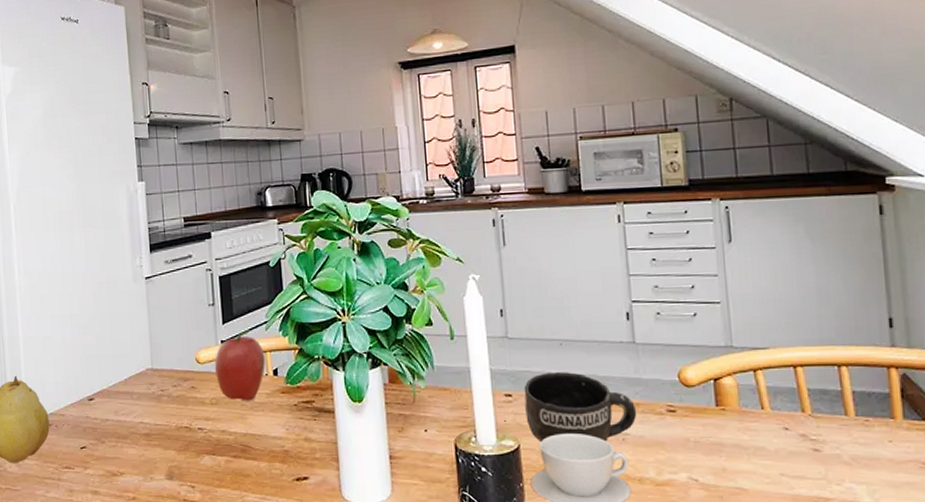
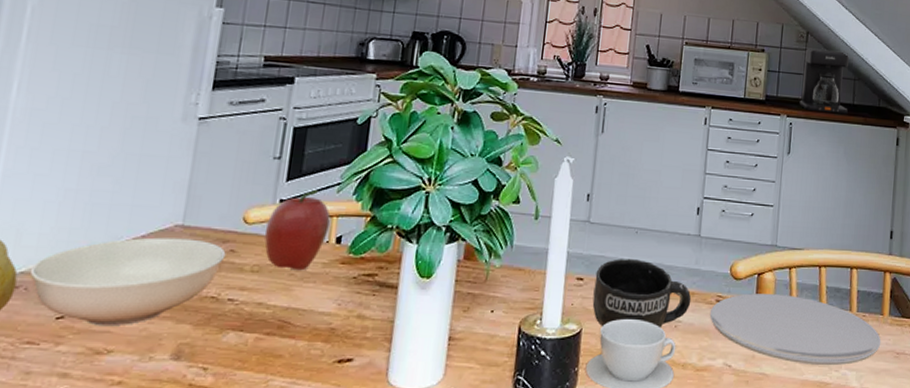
bowl: none [56,379,189,454] -> present [29,237,226,327]
plate: none [661,400,897,479] -> present [709,293,881,366]
coffee maker: none [731,113,802,190] -> present [799,48,849,115]

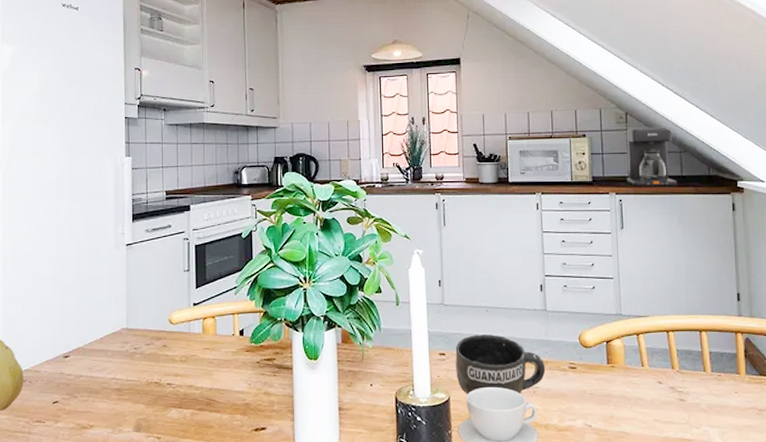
bowl: present [29,237,226,327] -> none [31,338,161,408]
fruit: present [264,189,331,271] -> none [186,293,233,359]
plate: present [709,293,881,366] -> none [564,359,741,424]

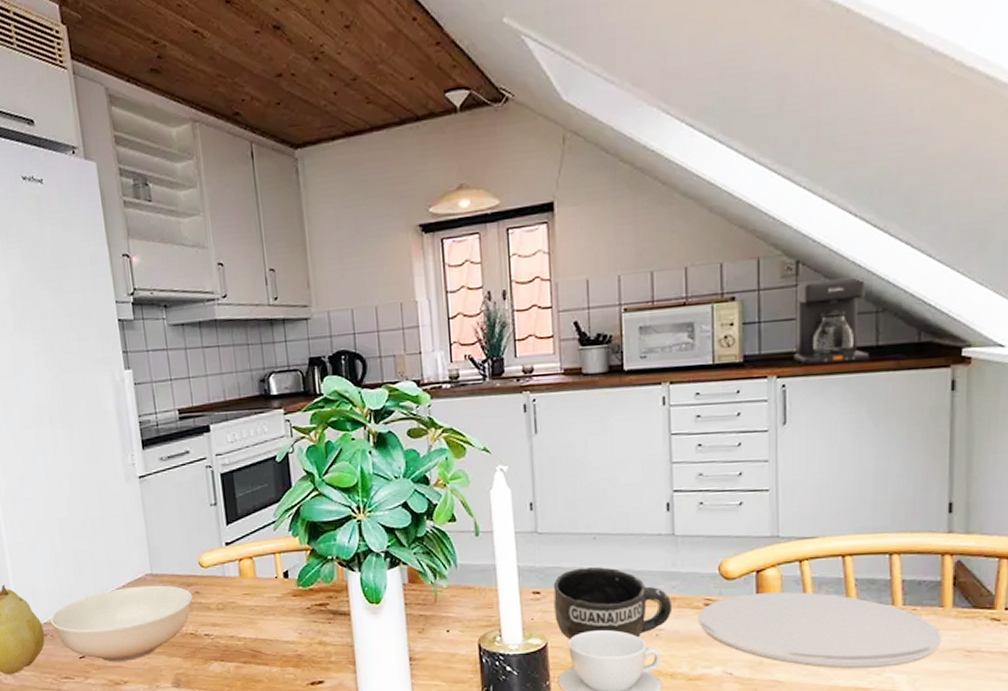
bowl: none [31,338,161,408] -> present [50,585,193,663]
plate: none [564,359,741,424] -> present [697,592,943,670]

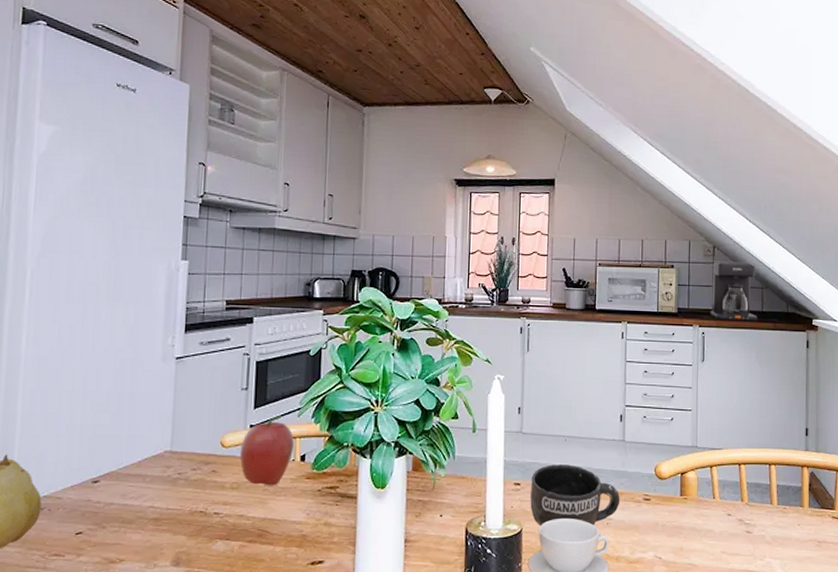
bowl: present [50,585,193,663] -> none [51,462,209,539]
fruit: none [219,529,275,606] -> present [239,414,294,486]
plate: present [697,592,943,670] -> none [638,491,803,556]

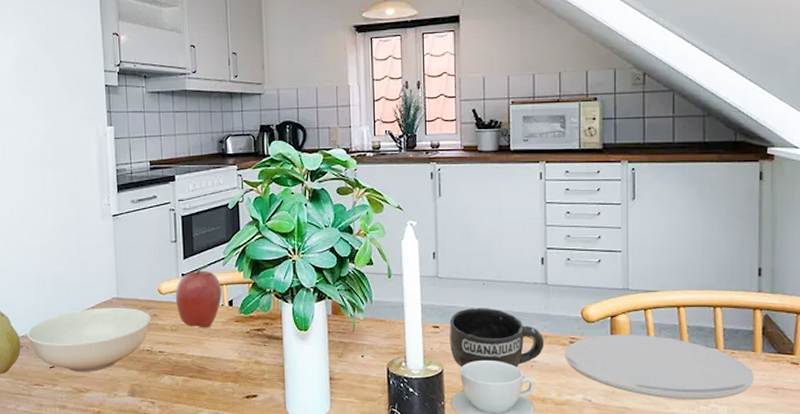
bowl: none [51,462,209,539] -> present [27,307,151,373]
plate: none [638,491,803,556] -> present [564,335,755,401]
coffee maker: present [710,261,757,322] -> none [641,88,698,155]

